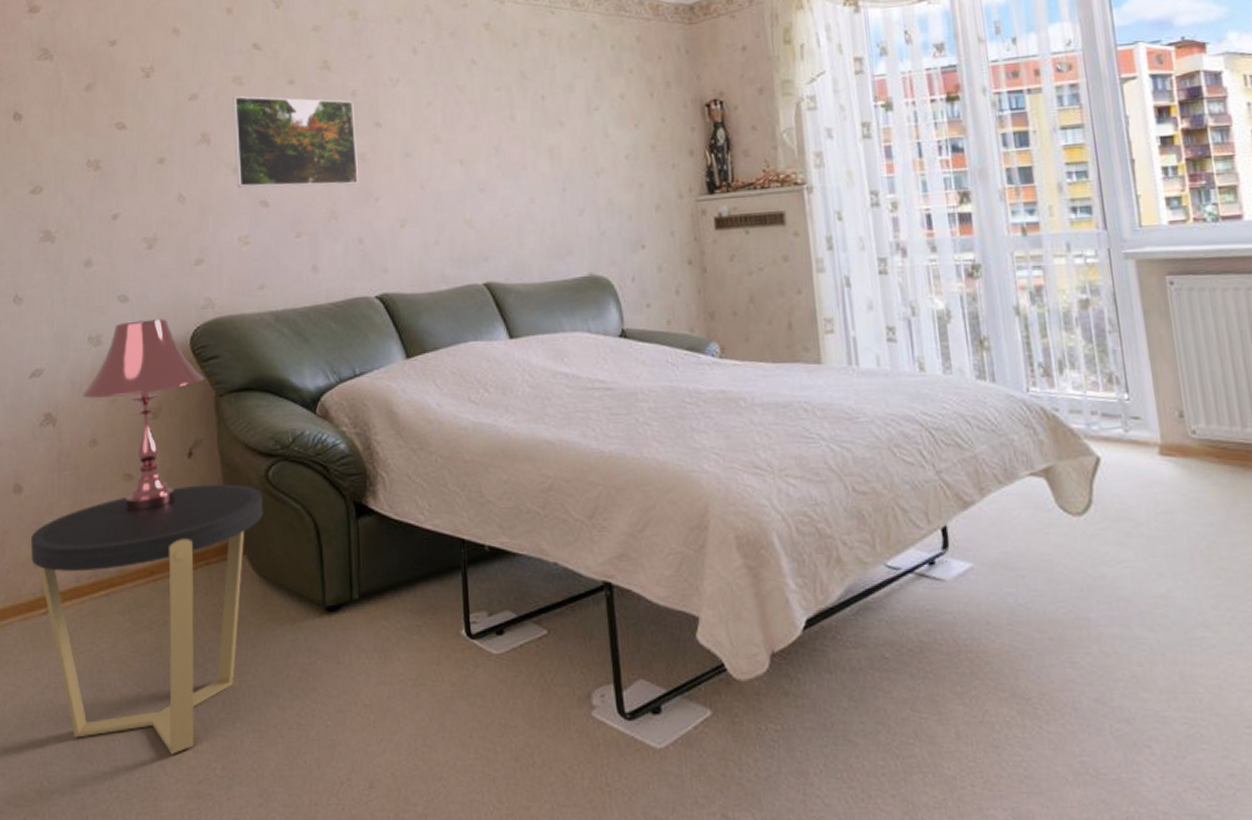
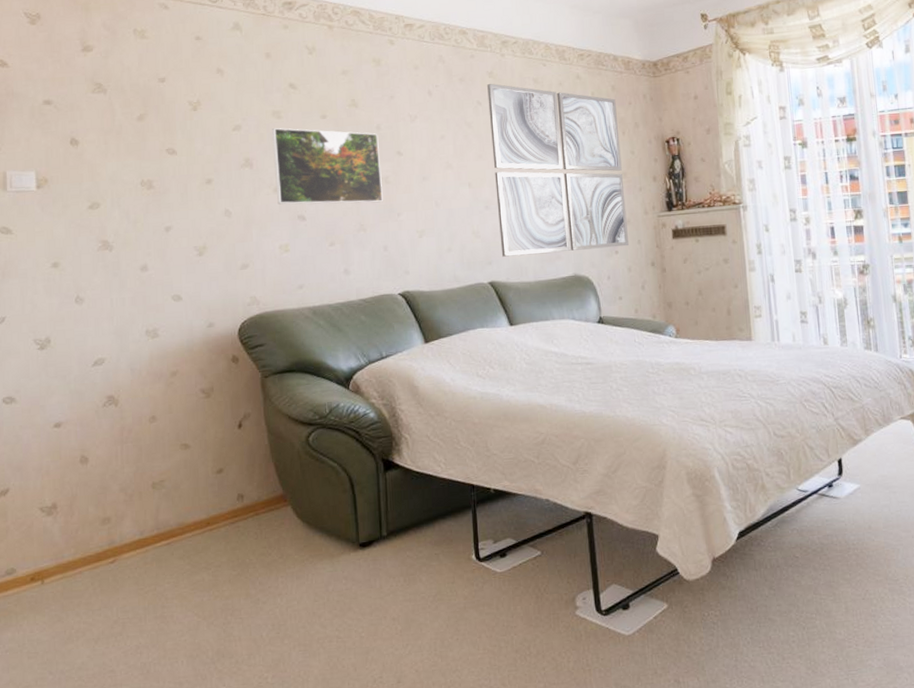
side table: present [31,483,263,754] -> none [98,448,305,669]
table lamp: present [82,319,205,510] -> none [141,314,252,474]
wall art: none [483,37,659,252] -> present [487,83,629,257]

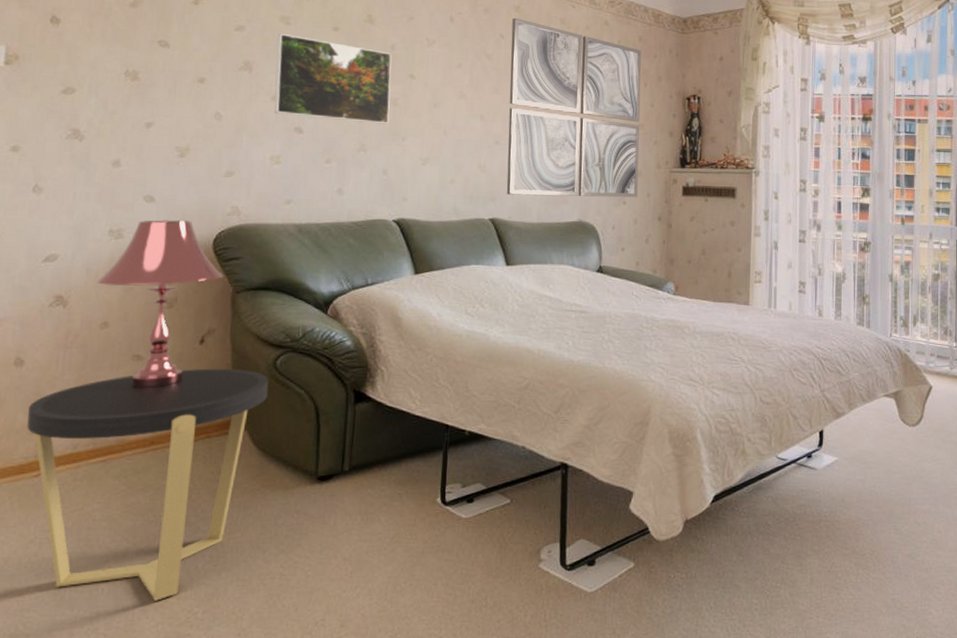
side table: none [98,448,305,669] -> present [27,368,269,601]
table lamp: none [141,314,252,474] -> present [97,220,224,387]

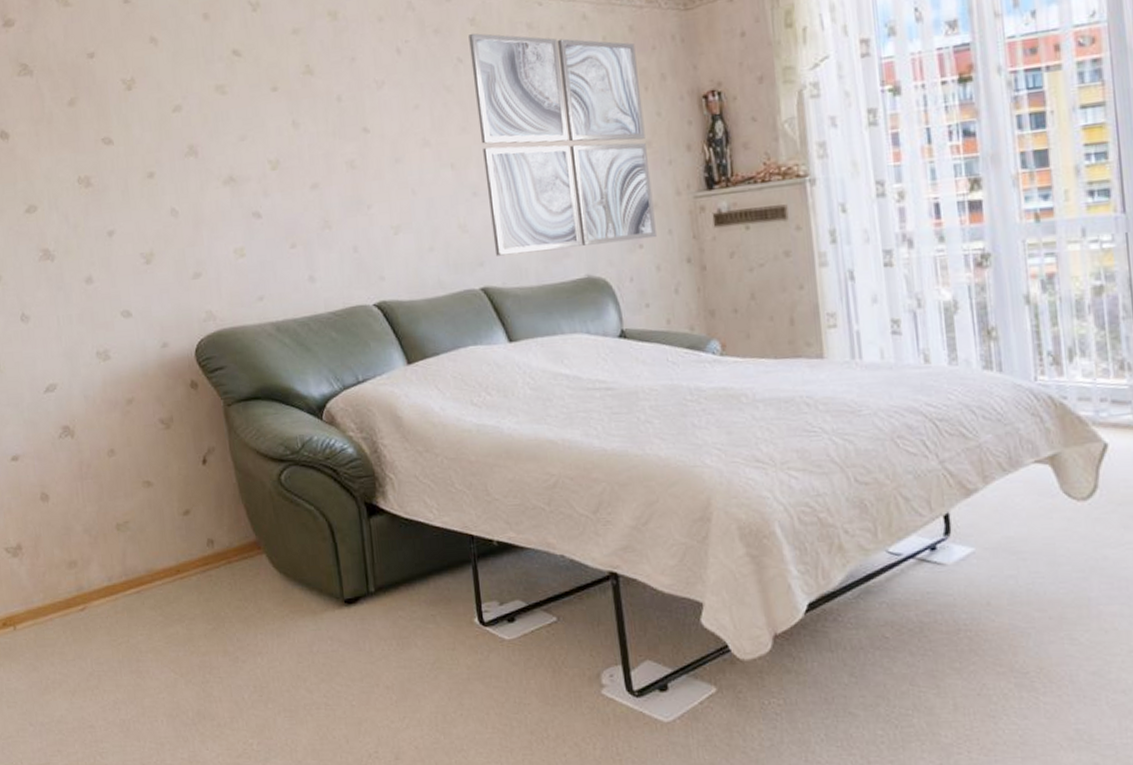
side table: present [27,368,269,601] -> none [62,488,279,732]
table lamp: present [97,220,224,387] -> none [95,332,212,515]
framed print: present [274,33,392,124] -> none [216,105,349,200]

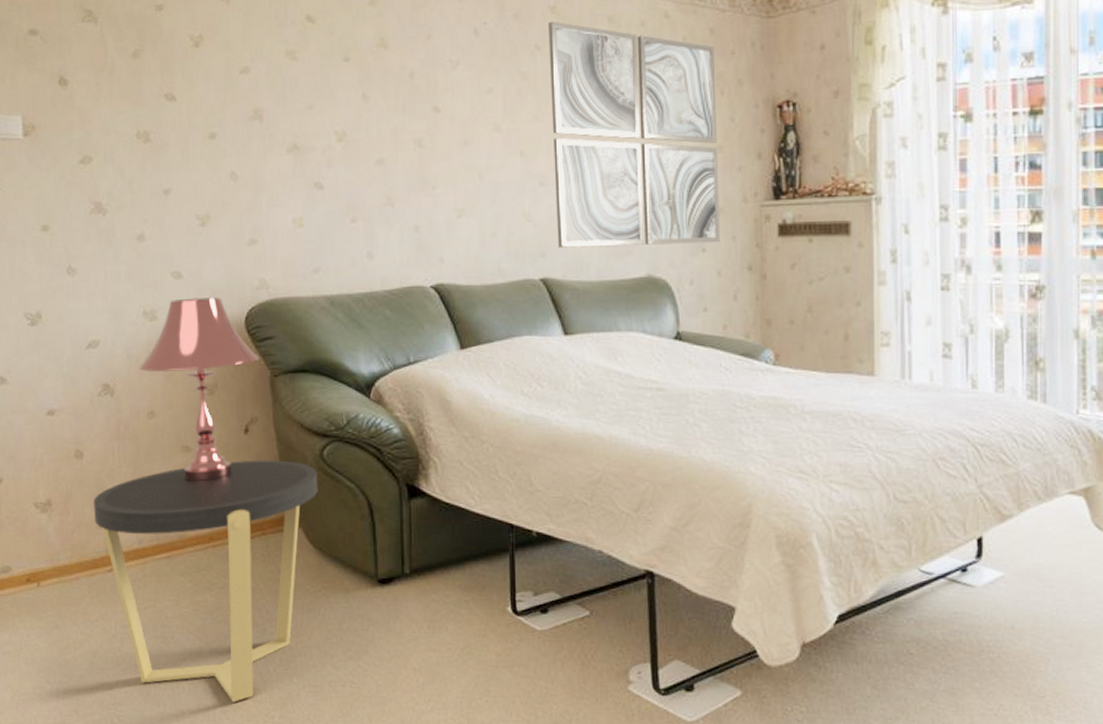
side table: none [62,488,279,732] -> present [94,460,318,702]
table lamp: none [95,332,212,515] -> present [138,298,260,481]

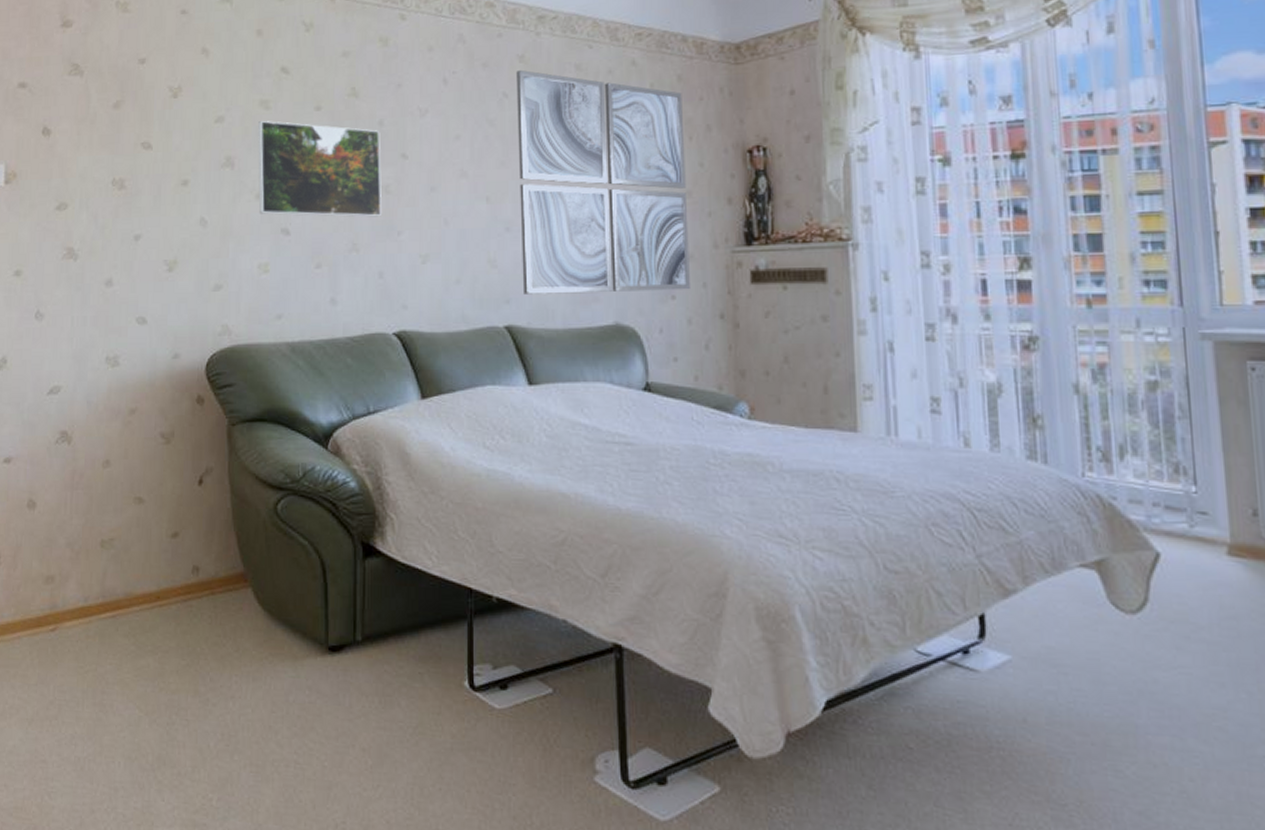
side table: present [94,460,318,702] -> none [42,513,271,781]
table lamp: present [138,298,260,481] -> none [97,344,218,535]
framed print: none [285,71,415,172] -> present [258,120,381,217]

